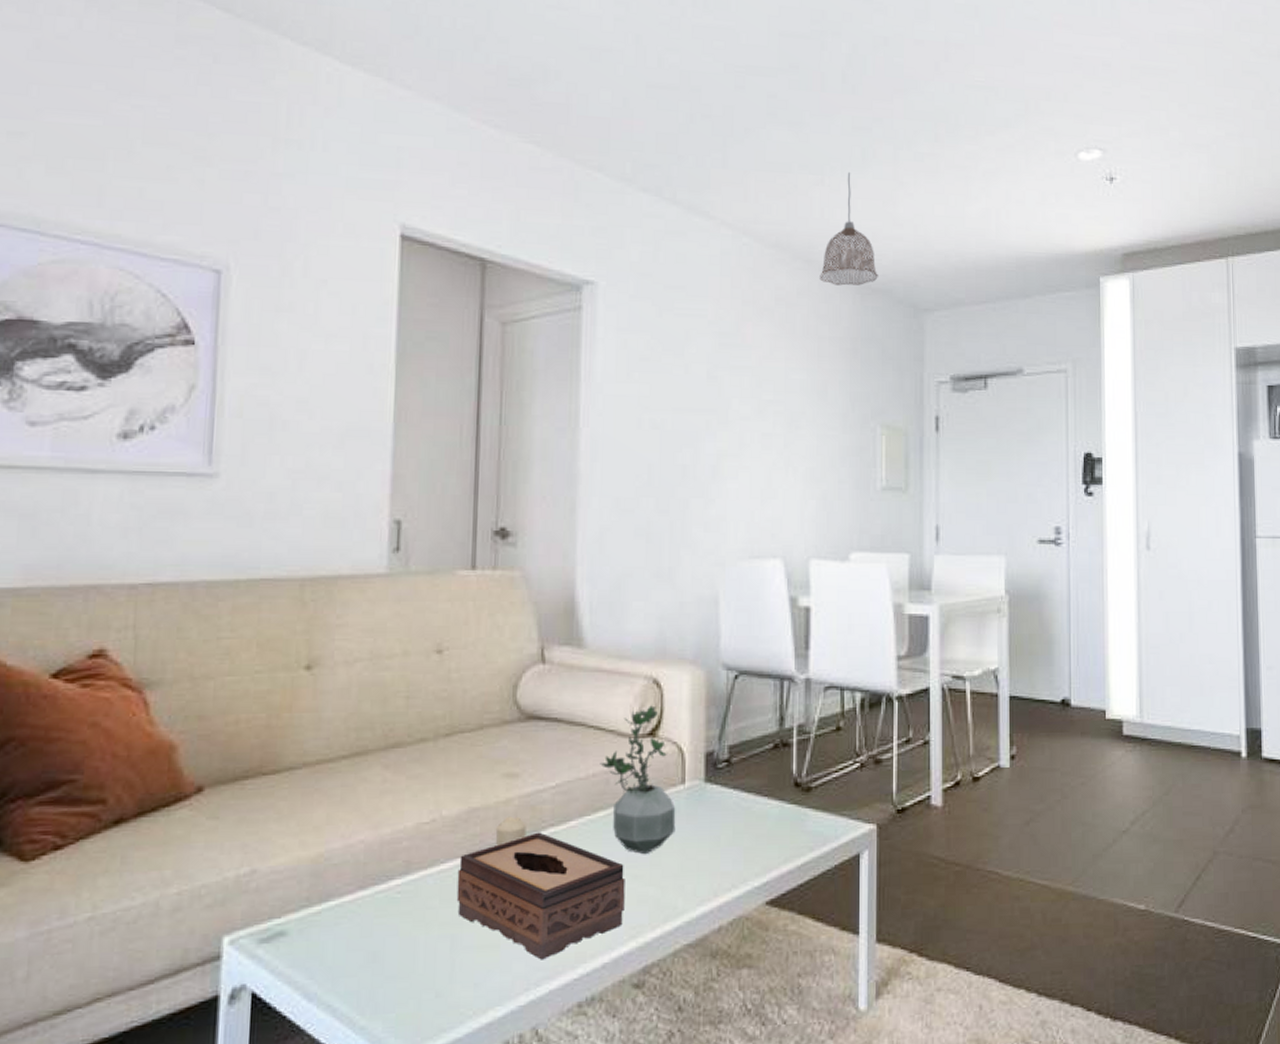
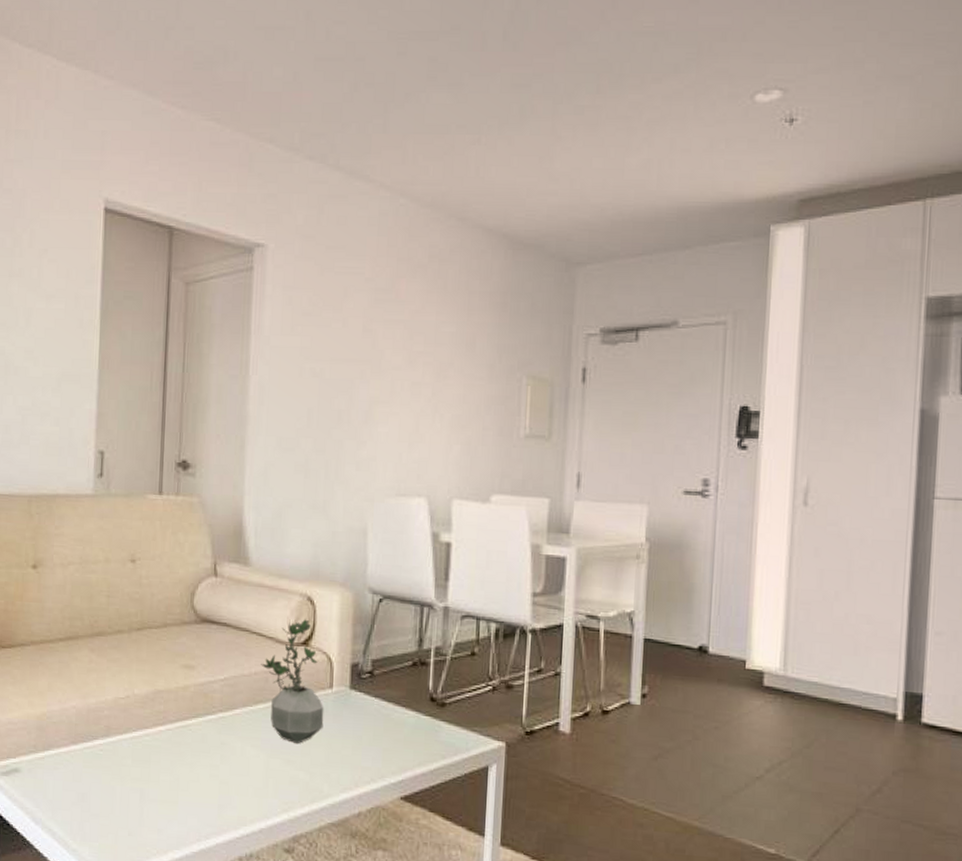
tissue box: present [456,832,625,960] -> none [145,715,280,819]
candle: present [496,816,526,846] -> none [176,700,200,723]
pendant lamp: present [820,171,878,286] -> none [472,129,531,242]

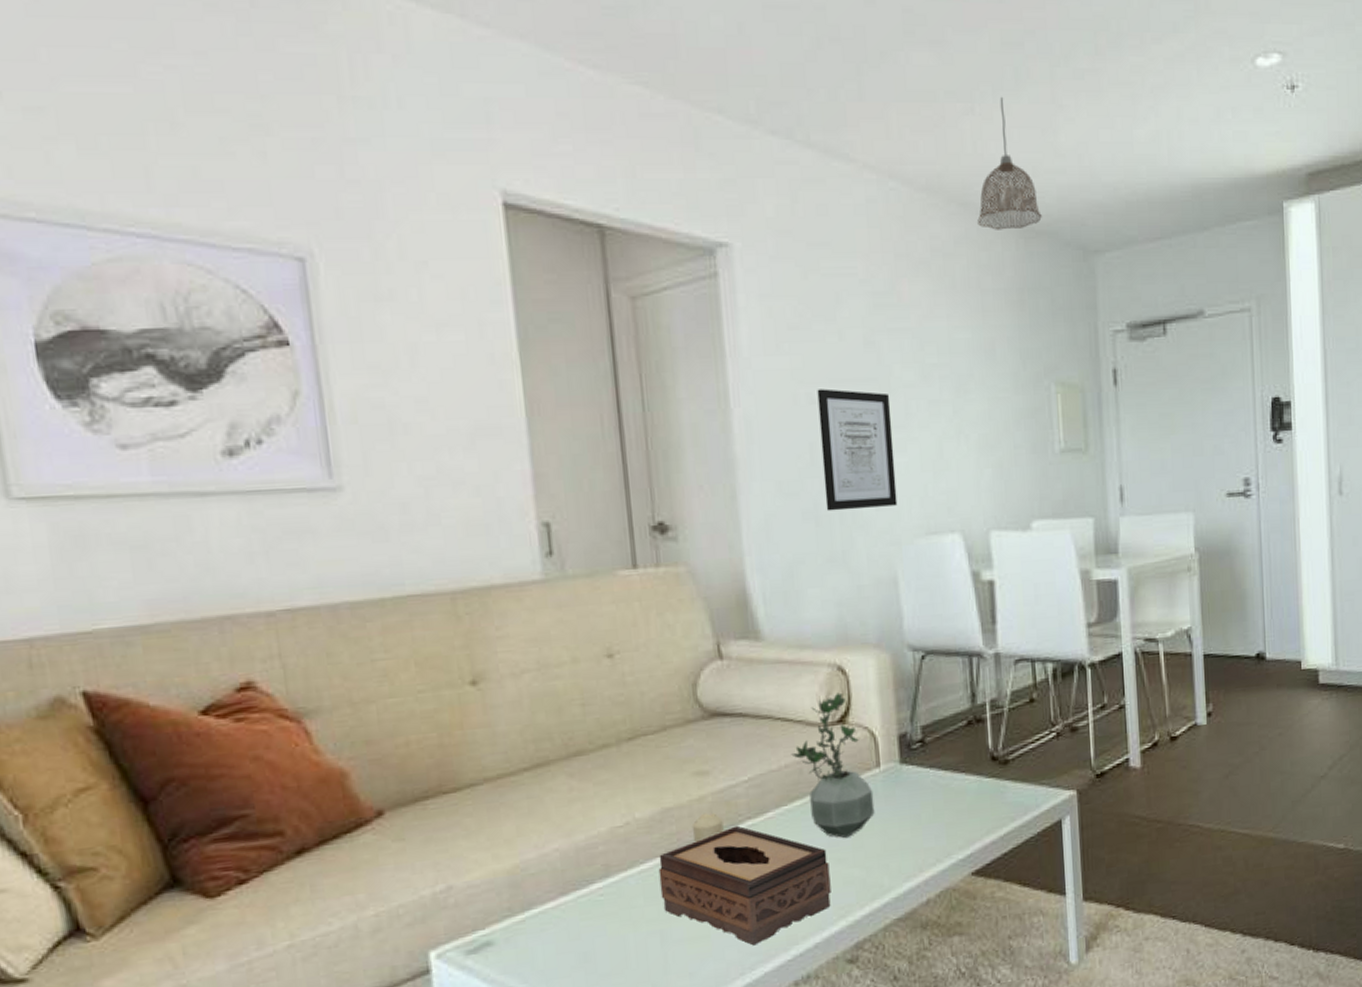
tissue box: none [145,715,280,819] -> present [658,825,831,946]
candle: none [176,700,200,723] -> present [693,812,724,843]
wall art: none [315,365,379,468] -> present [817,388,898,511]
pendant lamp: none [472,129,531,242] -> present [977,96,1042,230]

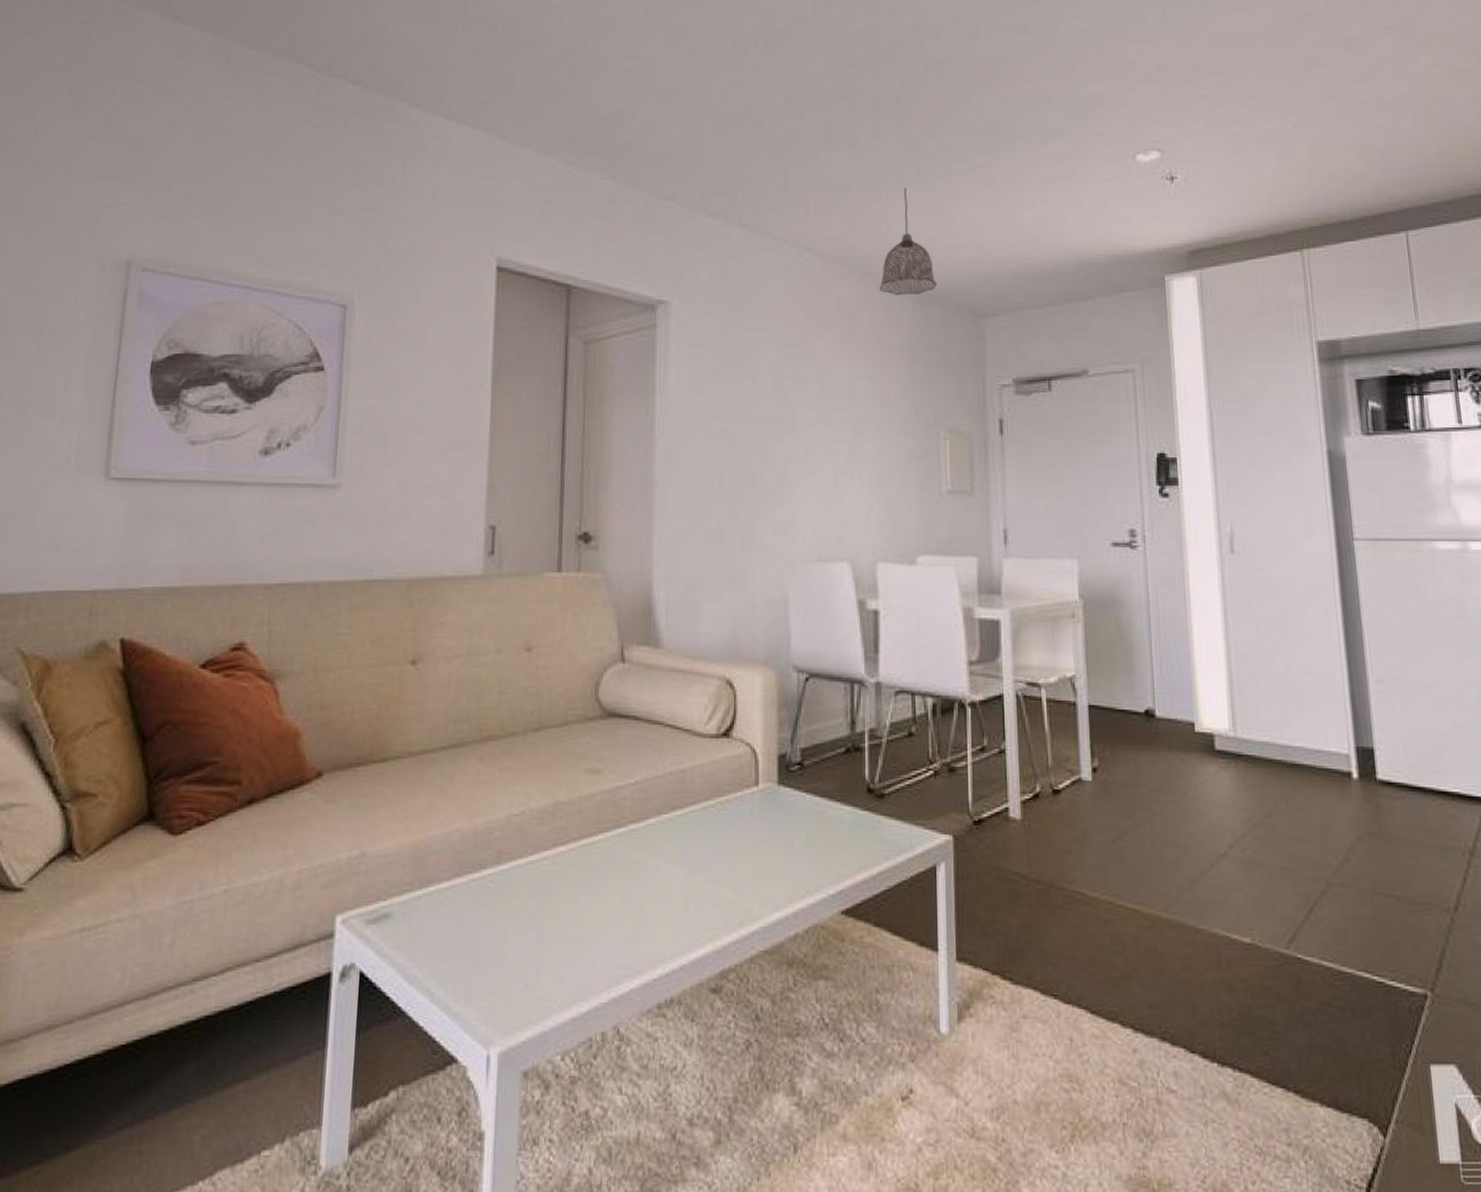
tissue box: present [658,825,831,946] -> none [543,828,702,958]
candle: present [693,812,724,843] -> none [580,811,608,840]
potted plant: present [791,692,875,839] -> none [677,706,750,856]
wall art: present [817,388,898,511] -> none [729,424,793,534]

